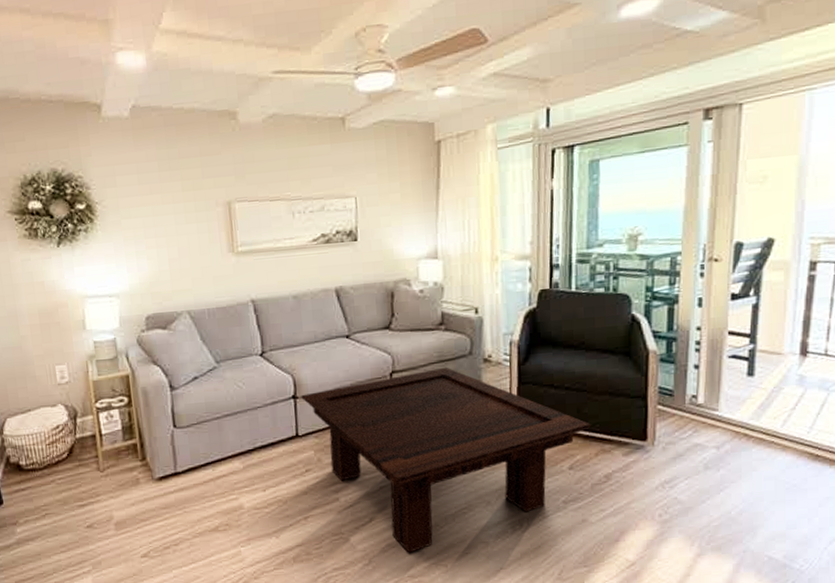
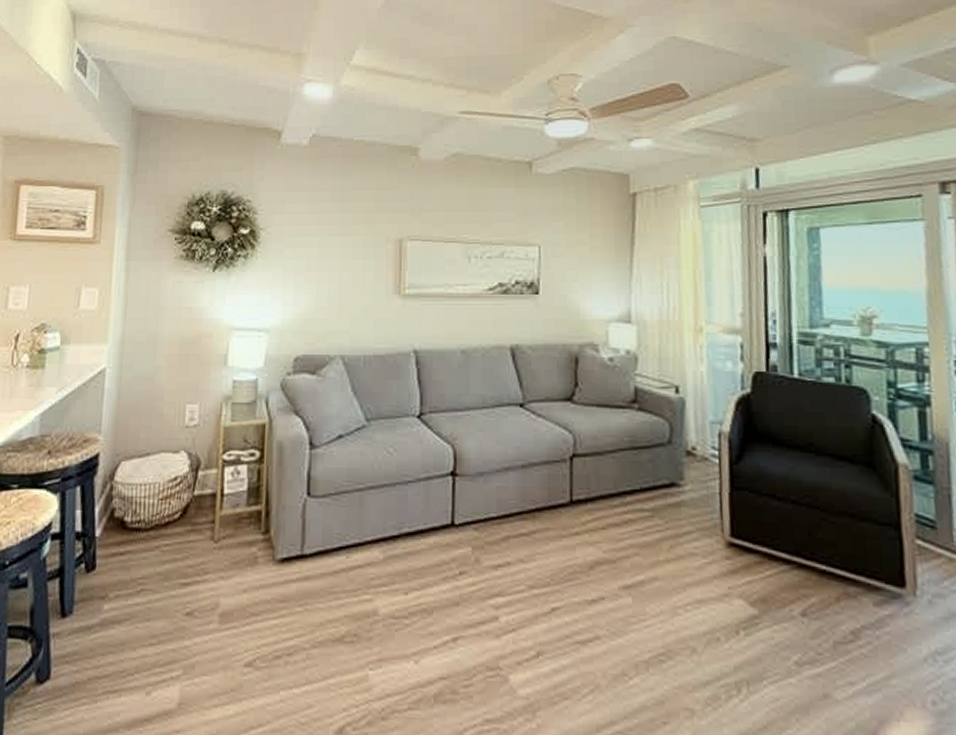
coffee table: present [301,367,591,553] -> none [461,456,828,711]

